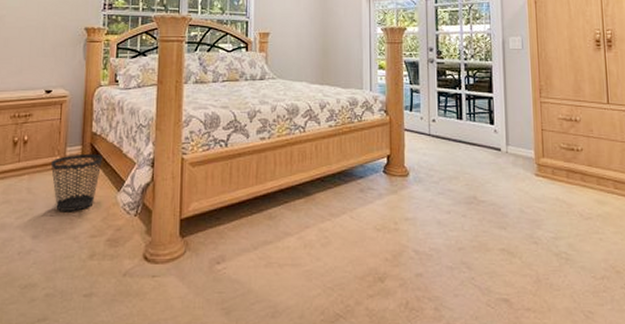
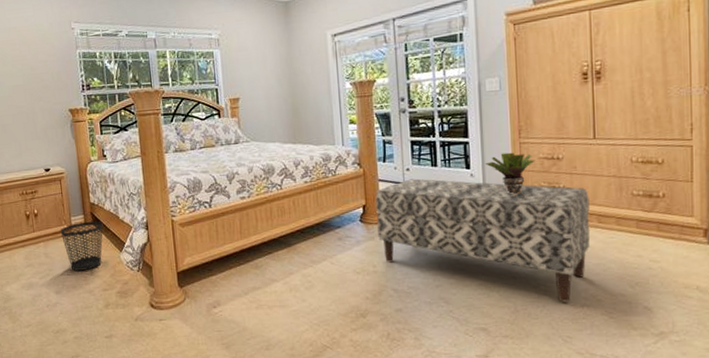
bench: none [401,130,607,273] -> present [375,178,590,302]
potted plant: none [509,111,555,153] -> present [486,152,535,194]

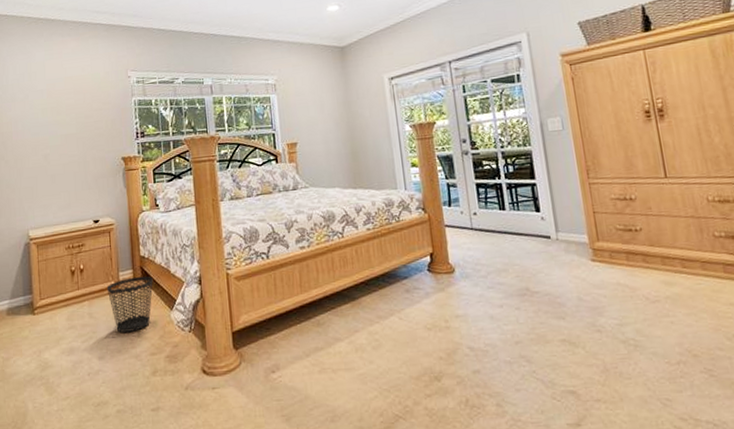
bench: present [375,178,590,302] -> none [443,223,677,359]
potted plant: present [486,152,535,194] -> none [556,193,608,238]

